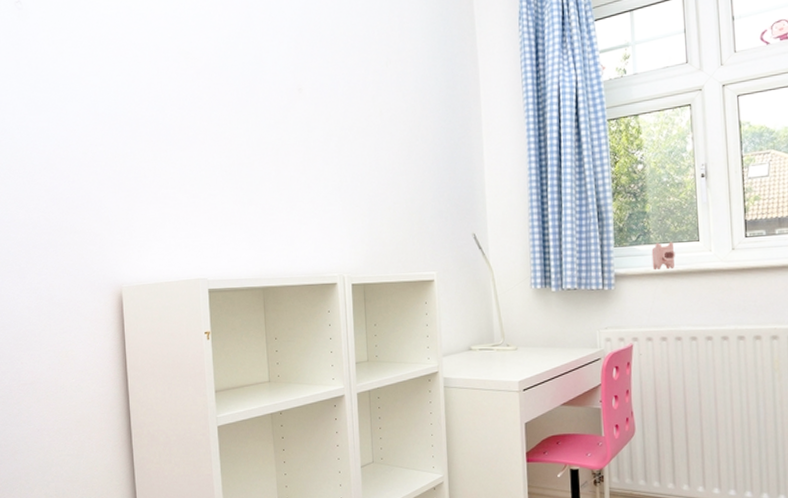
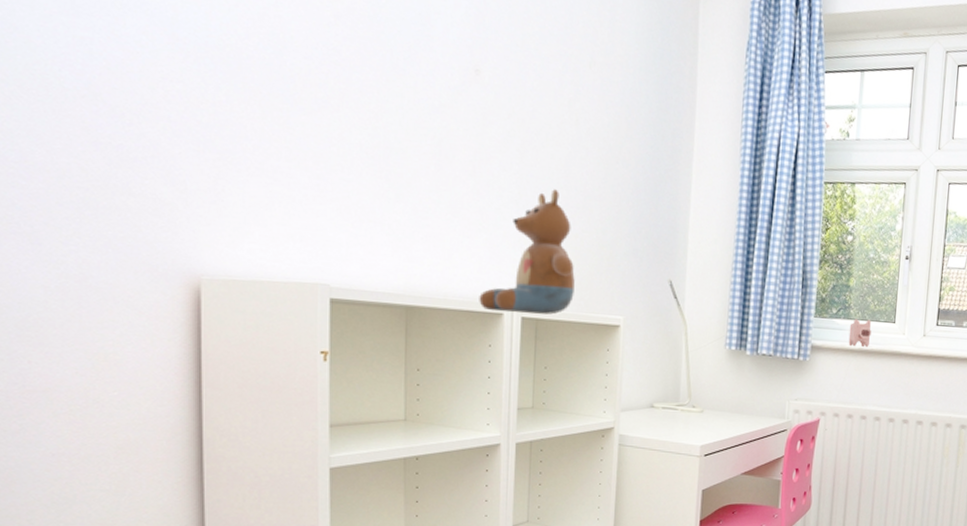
stuffed toy: none [317,172,393,282] -> present [479,189,575,315]

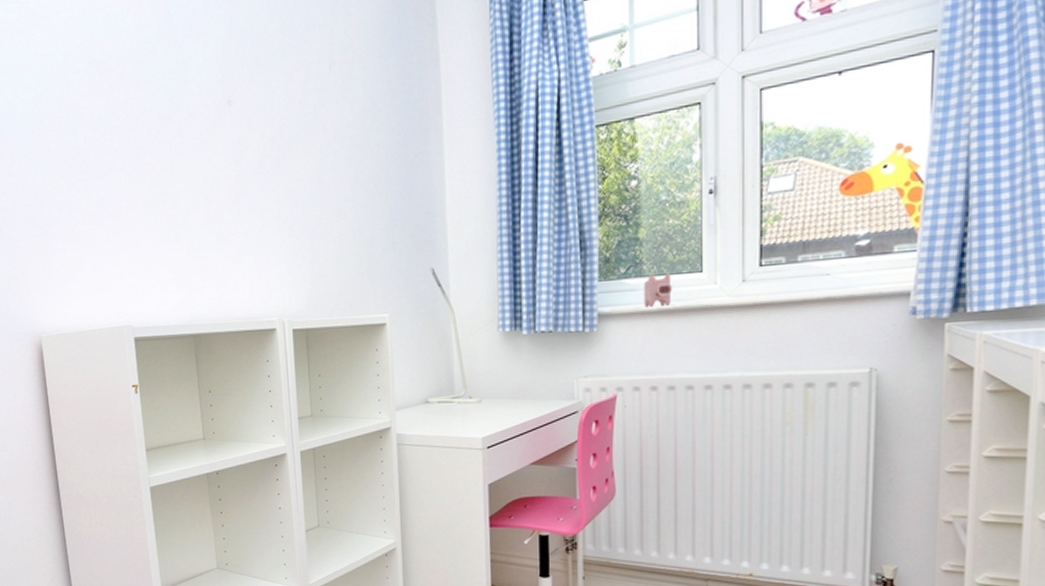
stuffed toy: present [479,189,575,315] -> none [253,198,339,328]

